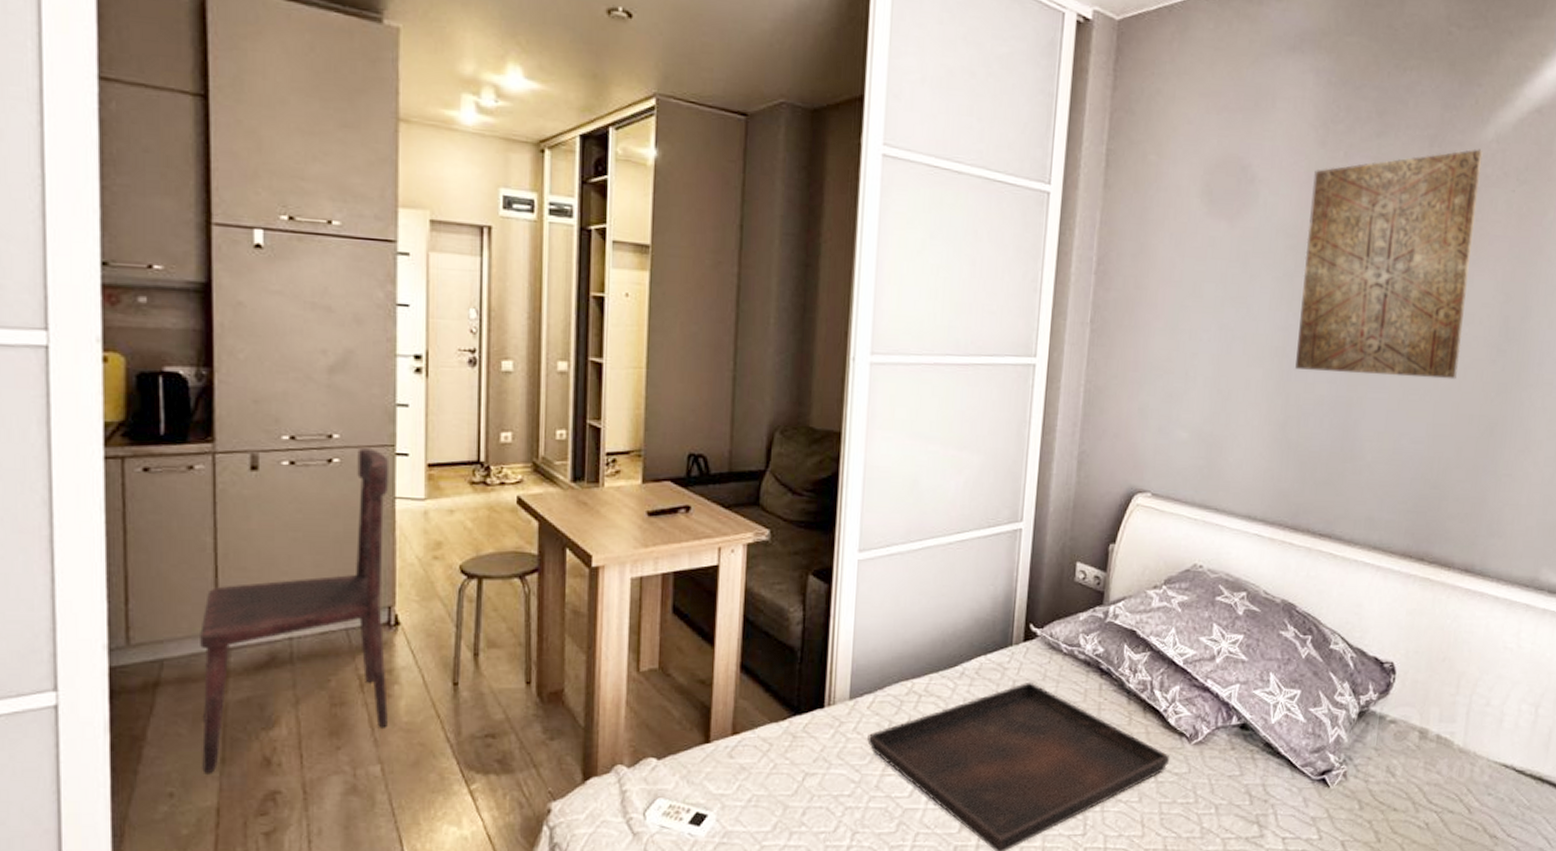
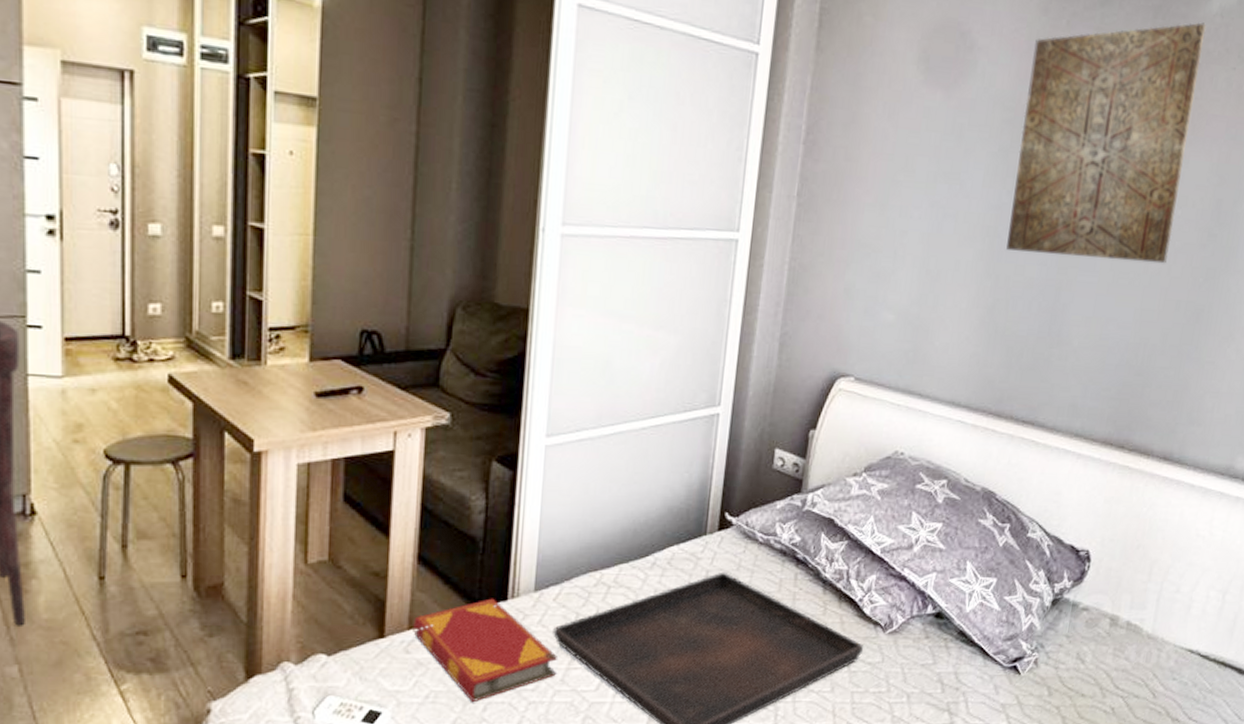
hardback book: none [736,706,873,807] -> present [413,598,559,703]

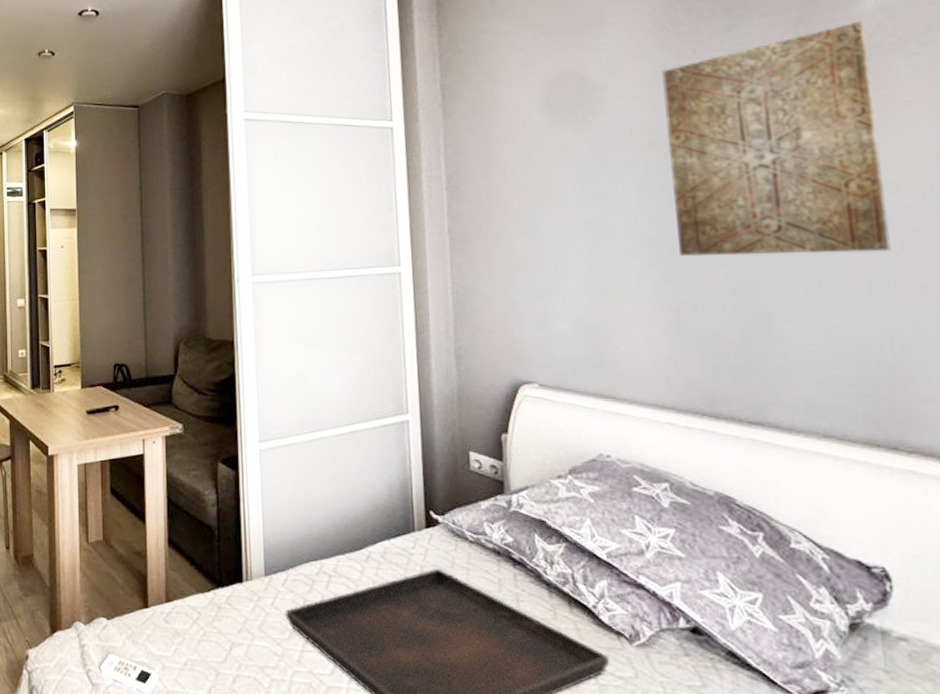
hardback book: present [413,598,559,703] -> none [169,580,294,674]

